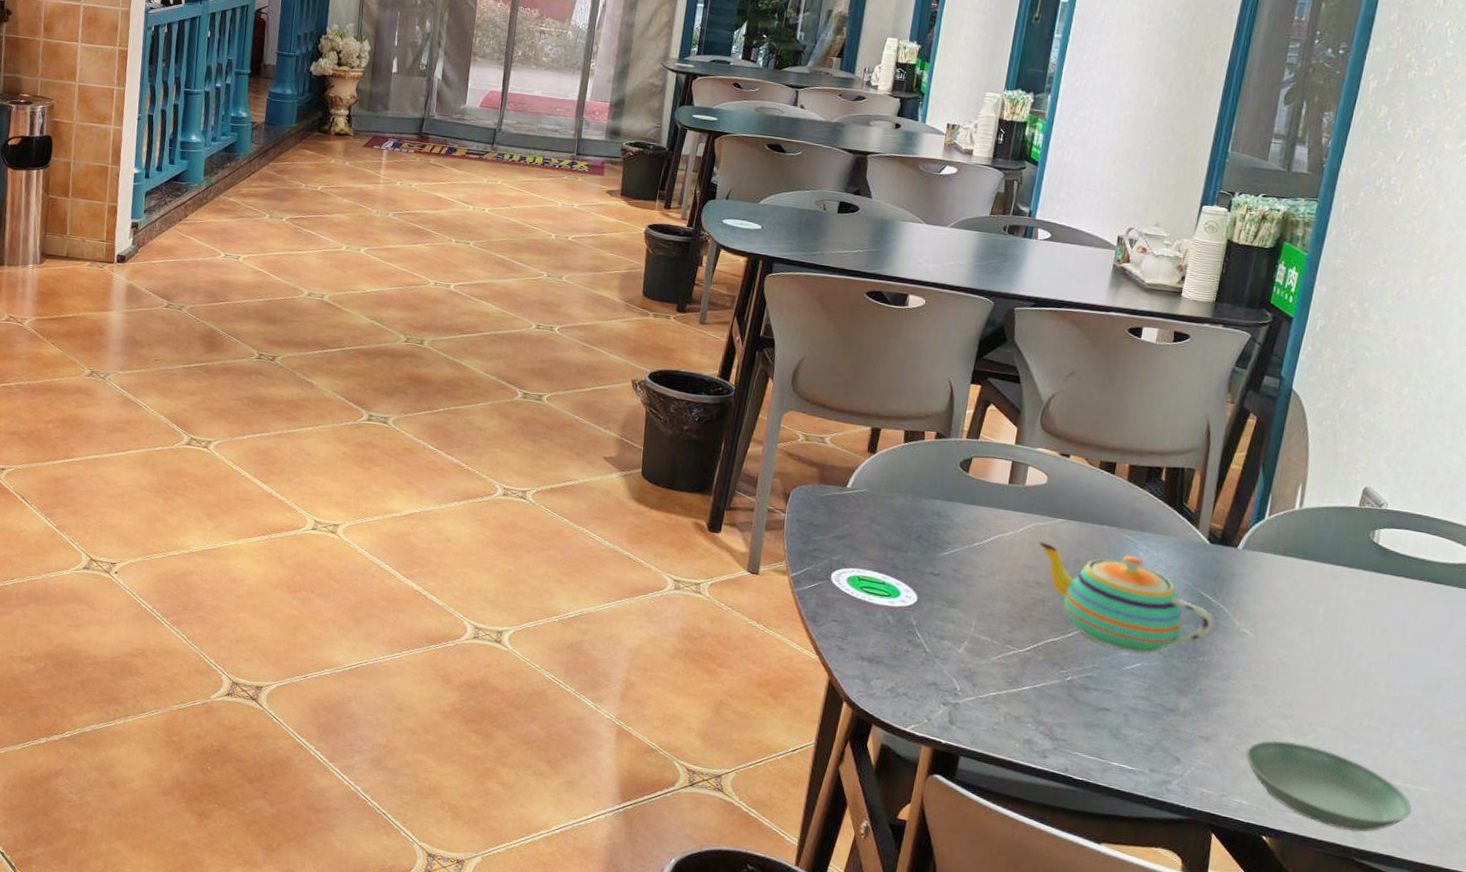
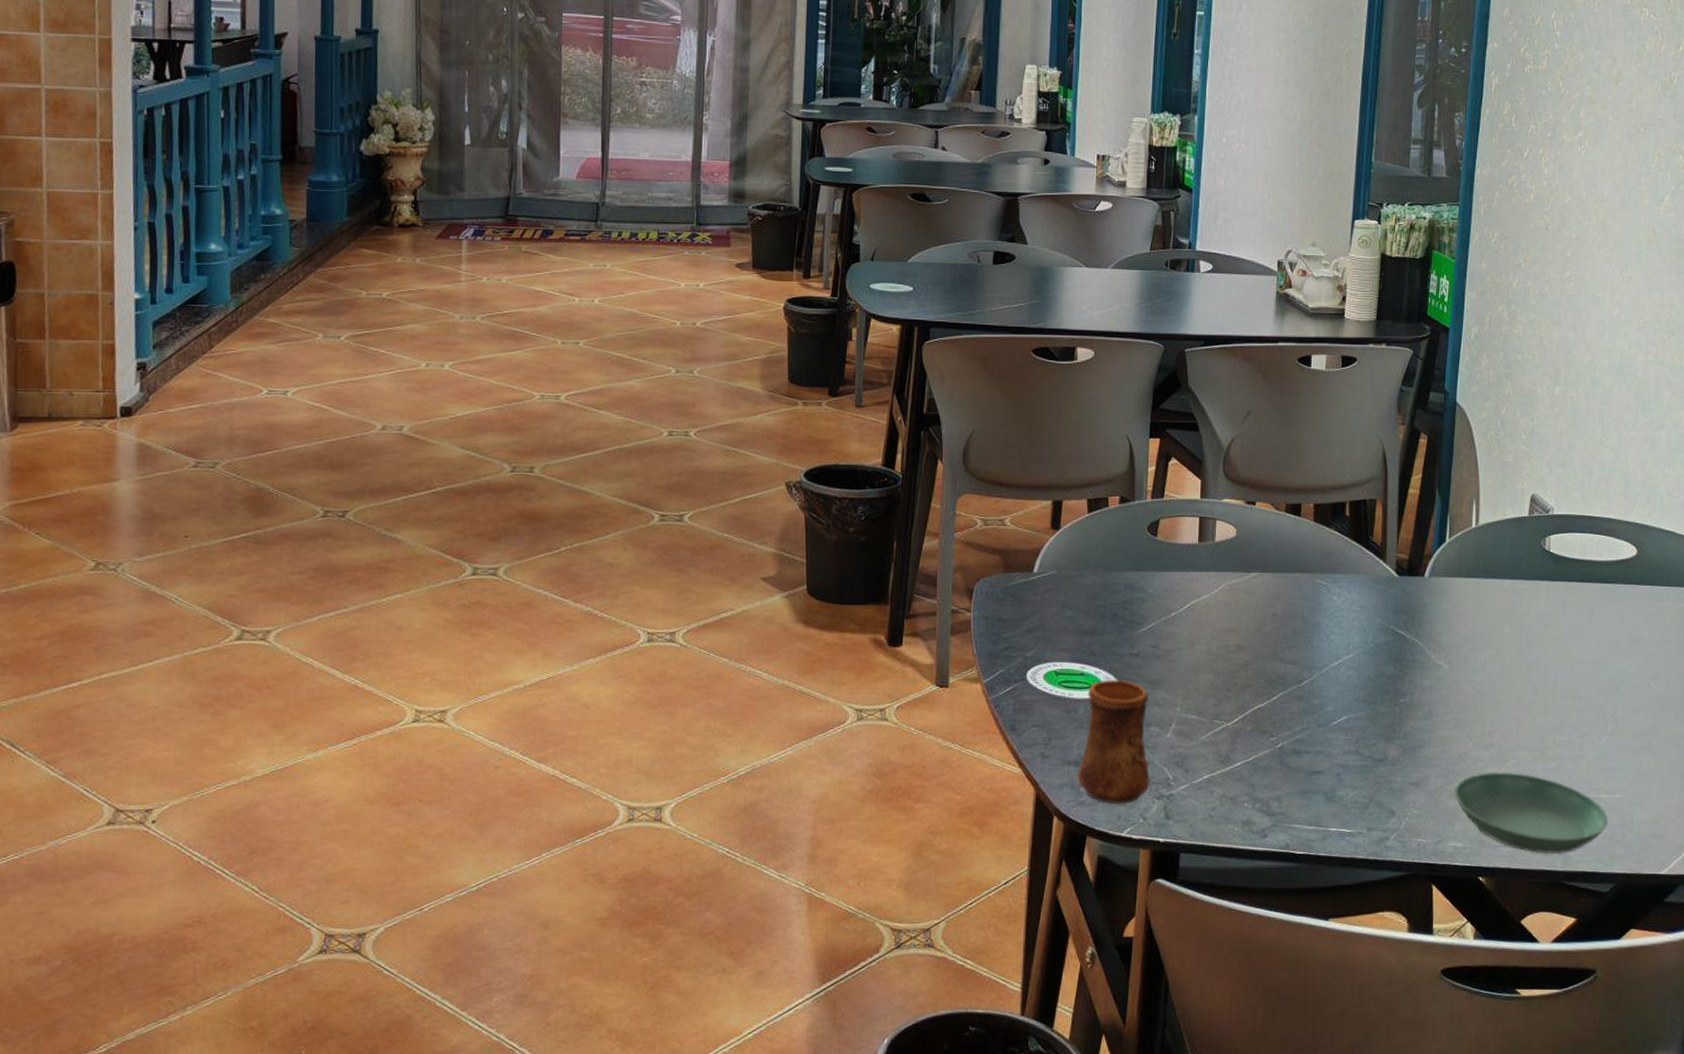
cup: none [869,591,945,704] -> present [1077,679,1150,805]
teapot: present [1039,541,1214,653] -> none [1235,600,1410,706]

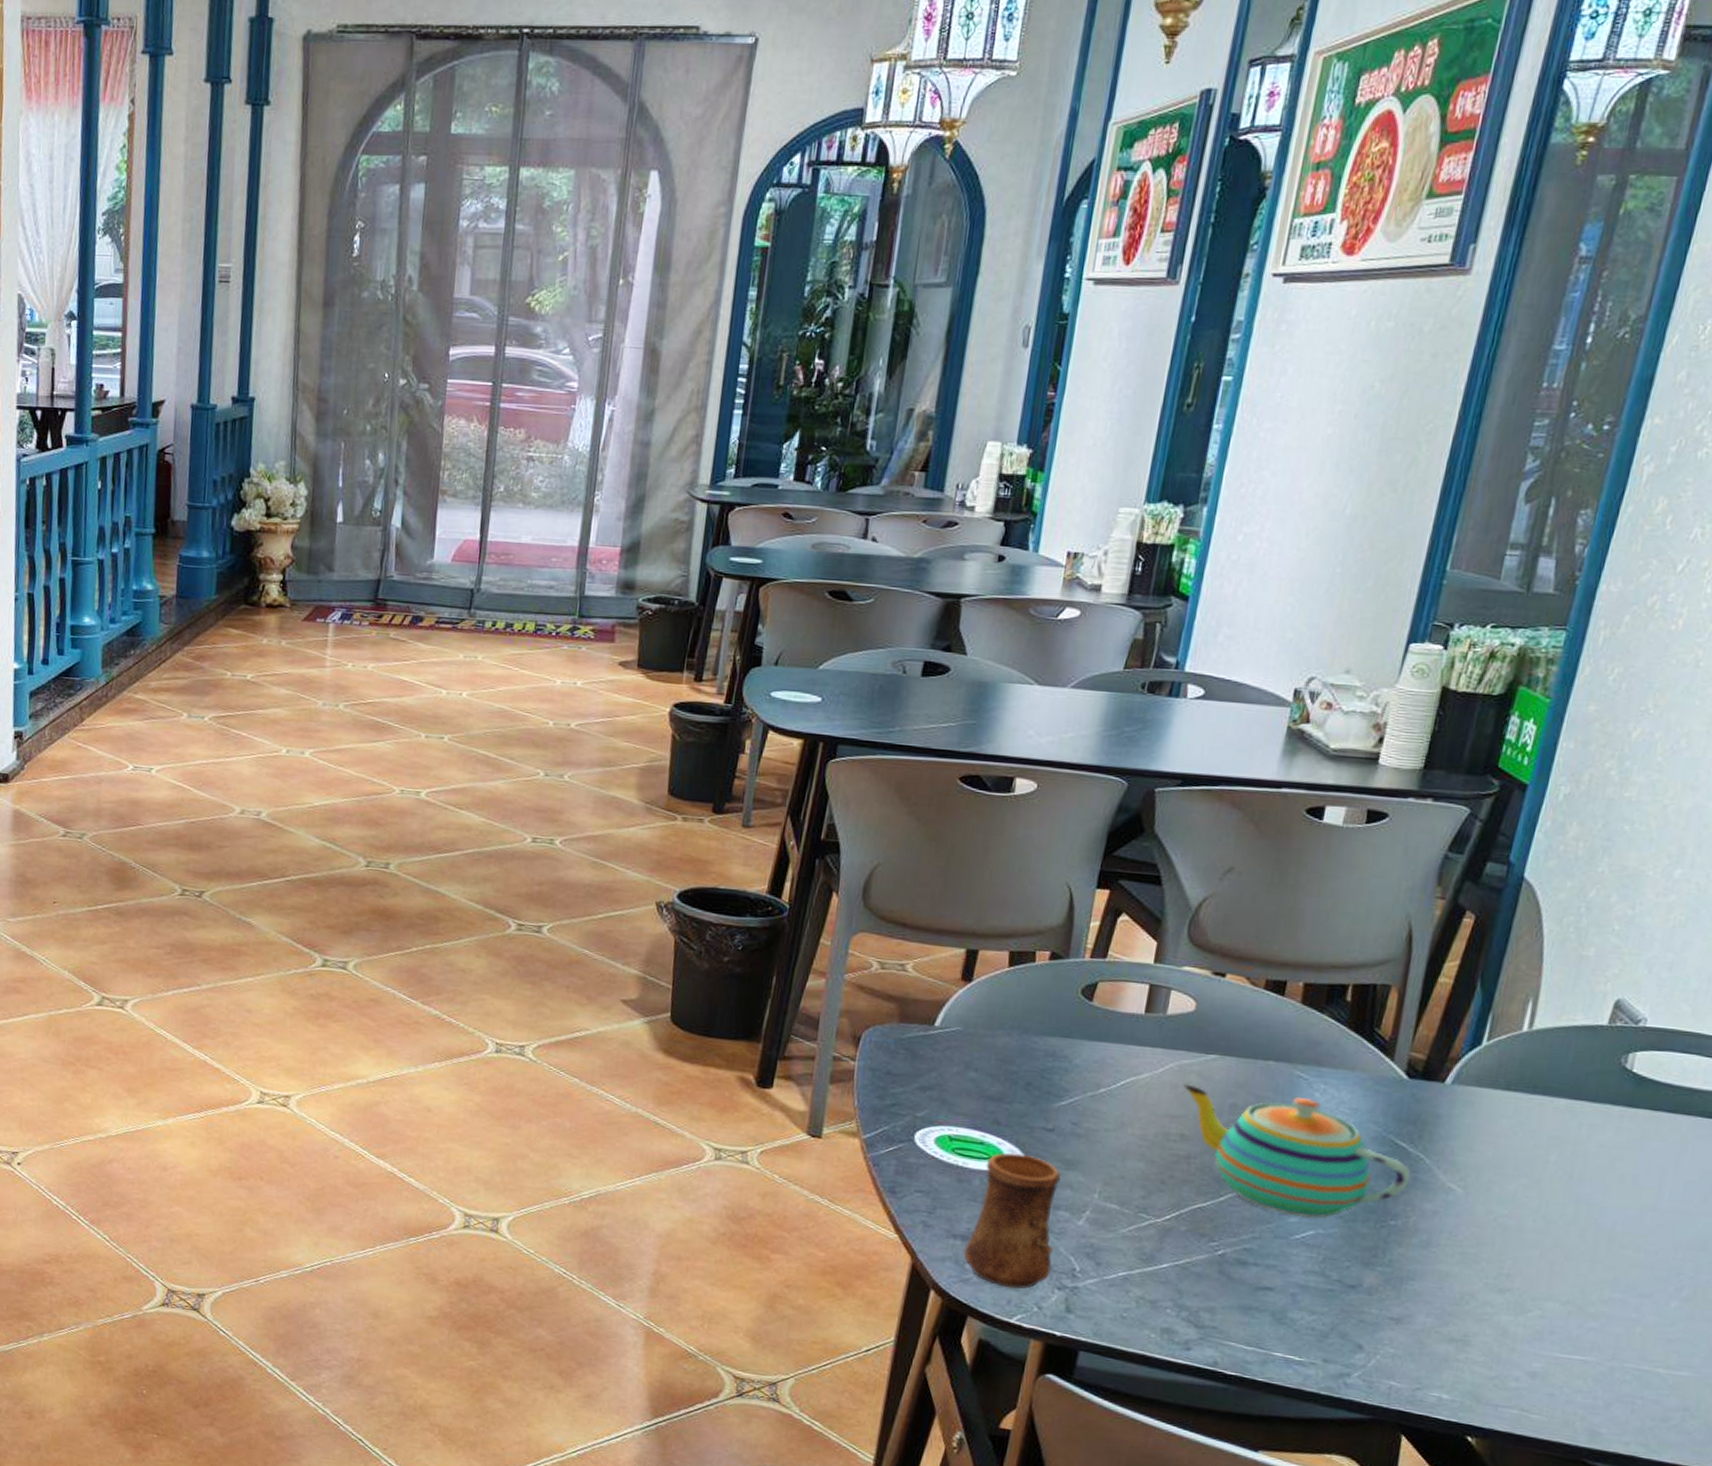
teapot: none [1235,600,1410,706] -> present [1183,1084,1411,1219]
saucer: present [1454,771,1608,854] -> none [1448,1320,1663,1429]

